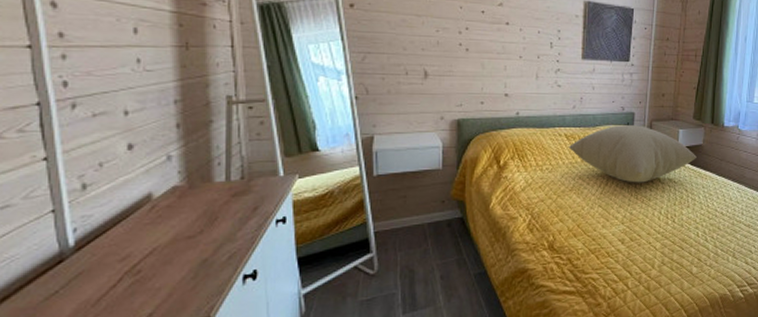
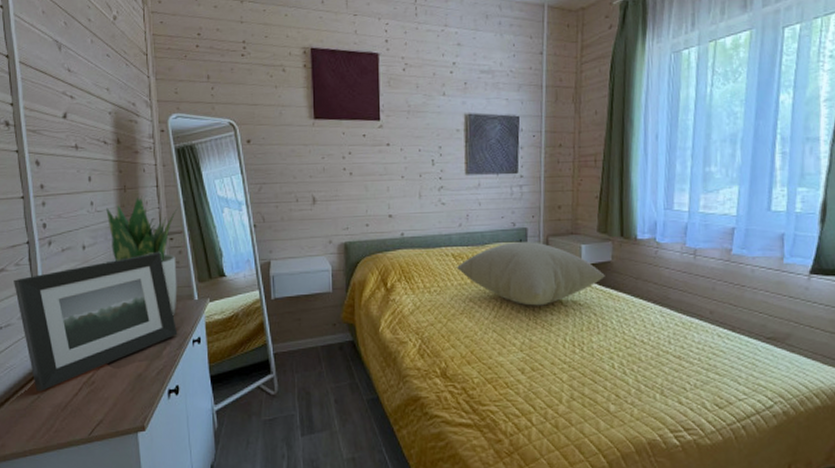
picture frame: none [15,122,257,286] -> present [14,252,178,392]
planter: none [154,57,260,193] -> present [103,197,178,315]

